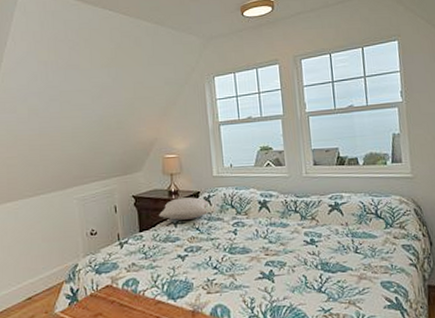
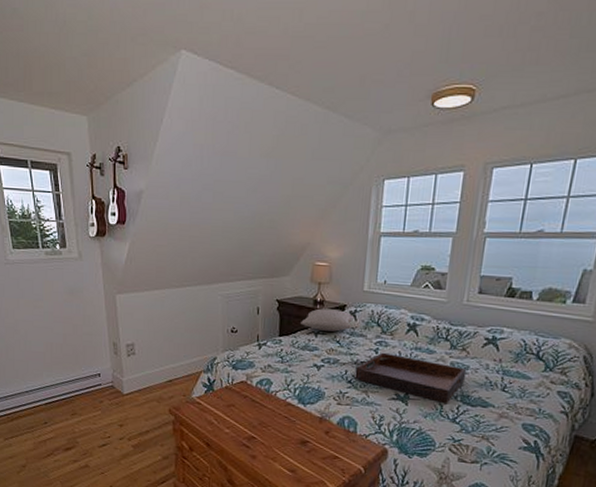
serving tray: none [218,232,321,275] -> present [355,352,467,405]

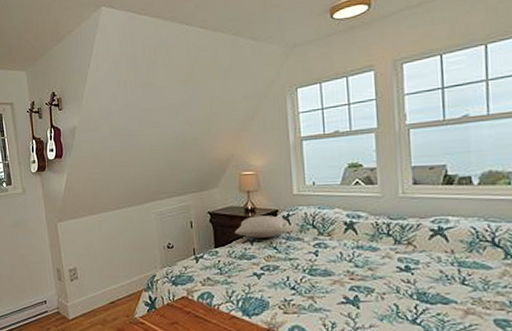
serving tray: present [355,352,467,405] -> none [297,254,418,304]

